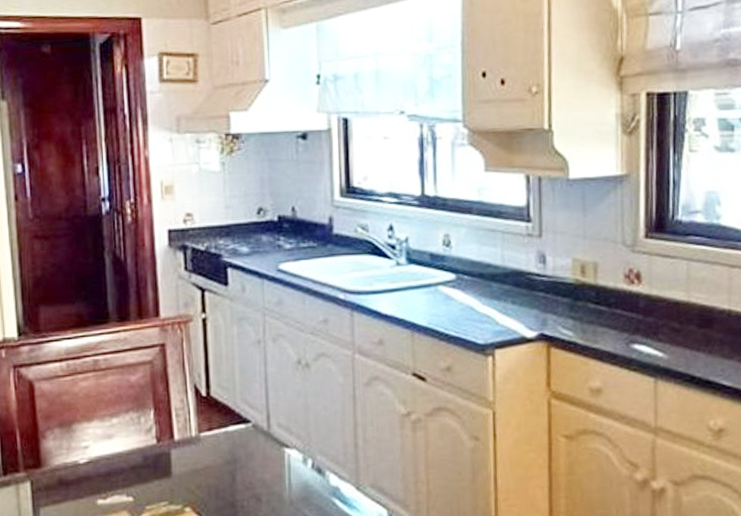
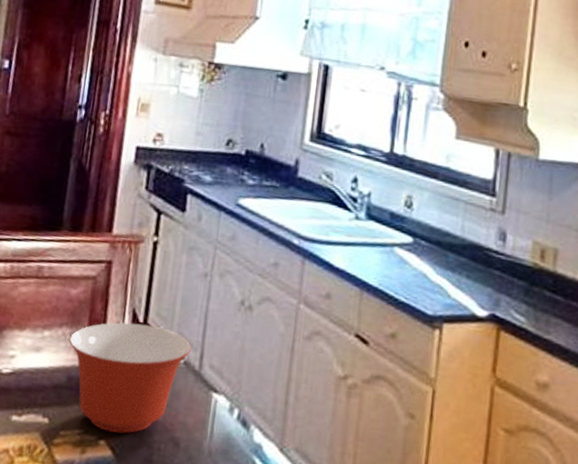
mixing bowl: none [138,397,257,499] -> present [69,322,191,434]

